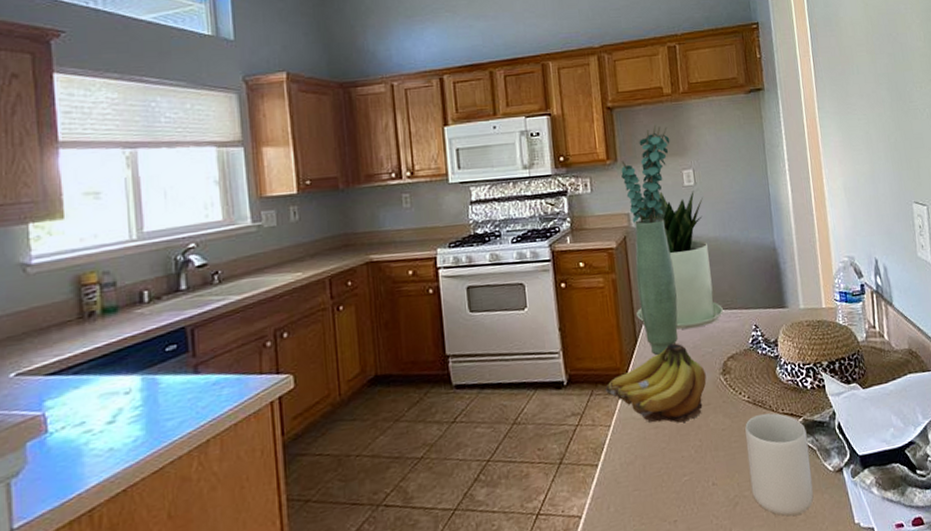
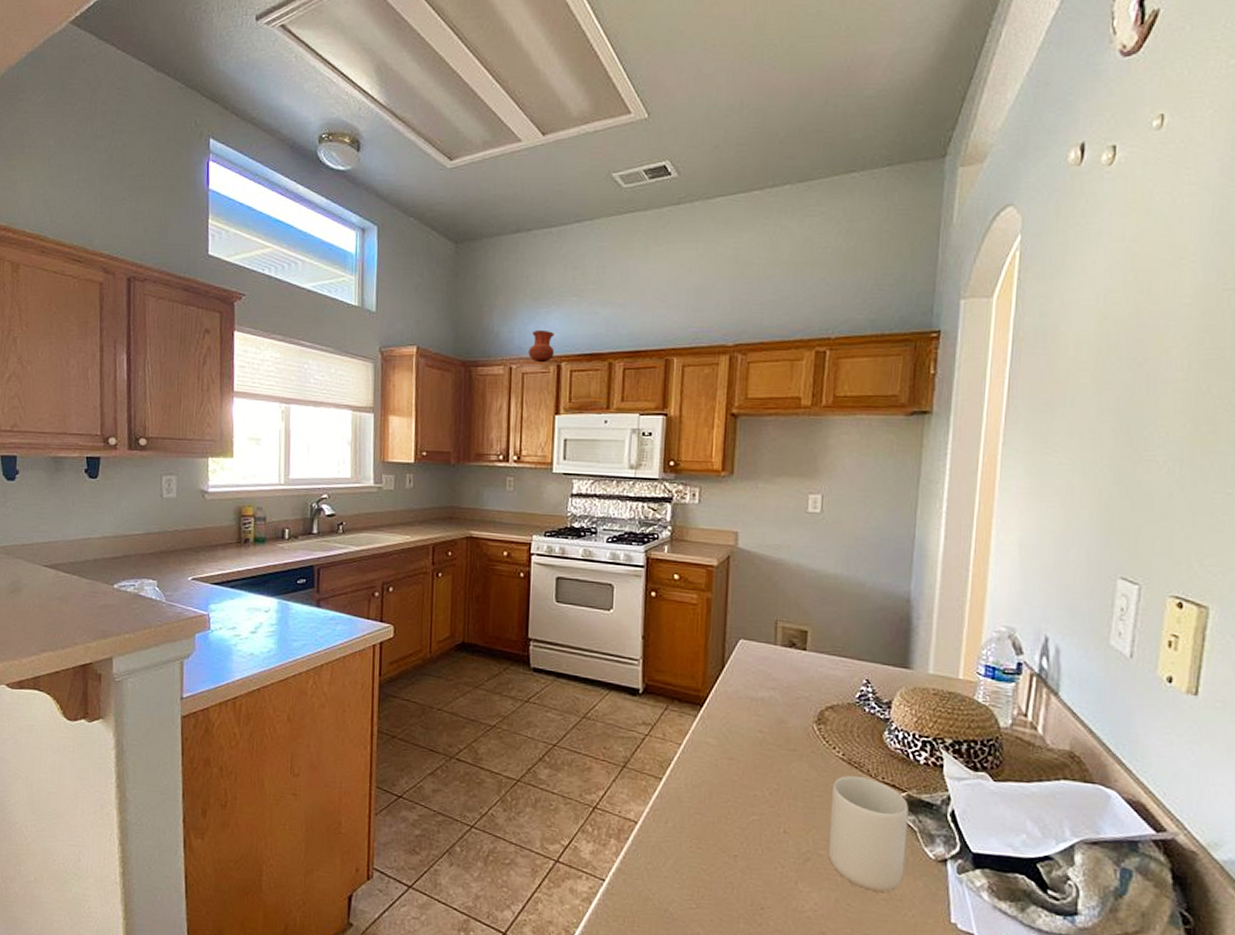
ceramic pot: none [408,45,435,78] -> present [528,329,555,363]
fruit: present [604,343,707,423] -> none [681,678,797,761]
vase: present [621,124,679,356] -> none [733,438,800,687]
planter: present [636,191,723,330] -> none [728,514,830,668]

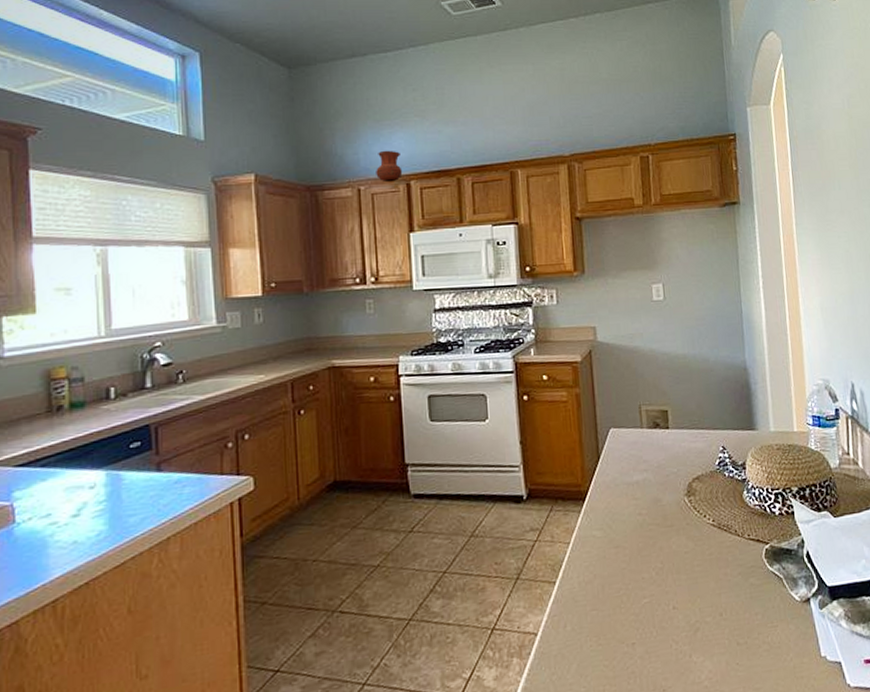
mug: present [828,775,909,892] -> none [708,538,779,645]

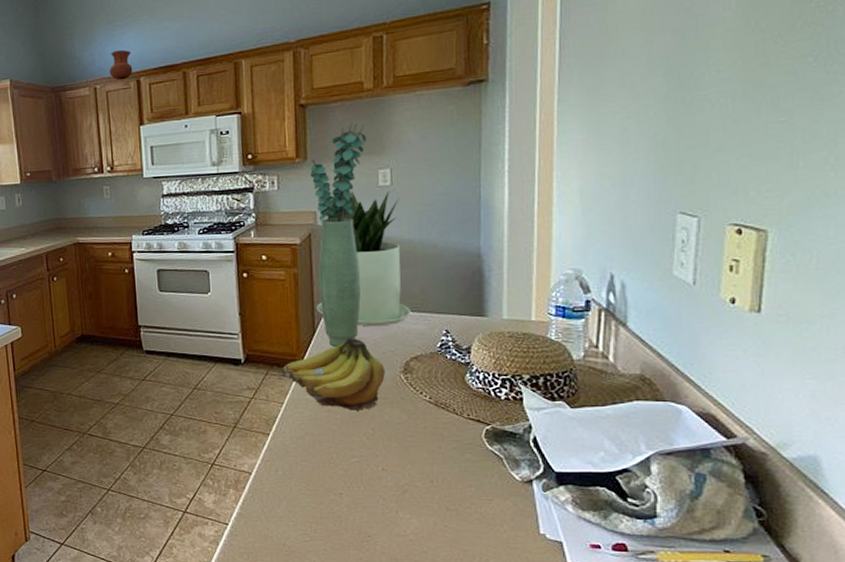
fruit: none [565,461,670,544] -> present [280,338,385,410]
vase: none [588,236,643,474] -> present [310,121,367,348]
planter: none [600,305,690,448] -> present [317,191,411,327]

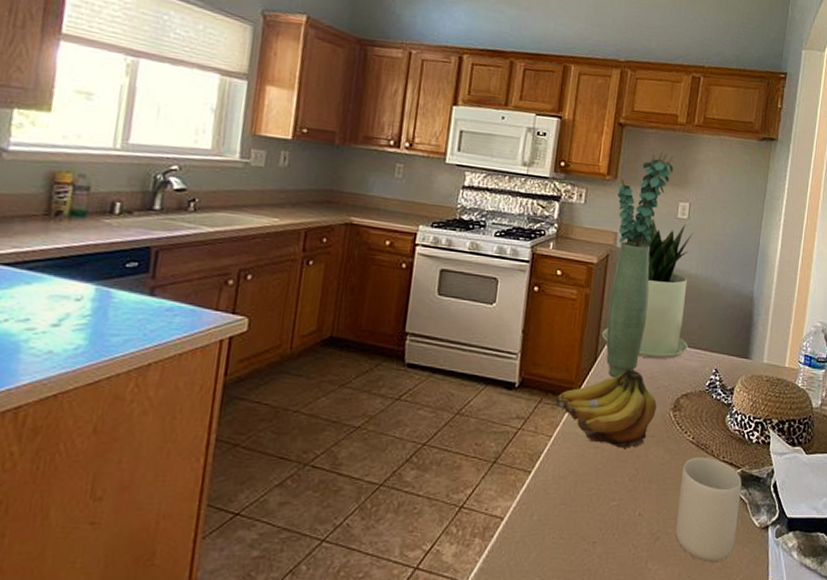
ceramic pot: present [109,49,133,81] -> none [430,18,458,53]
mug: none [422,415,495,513] -> present [675,456,742,561]

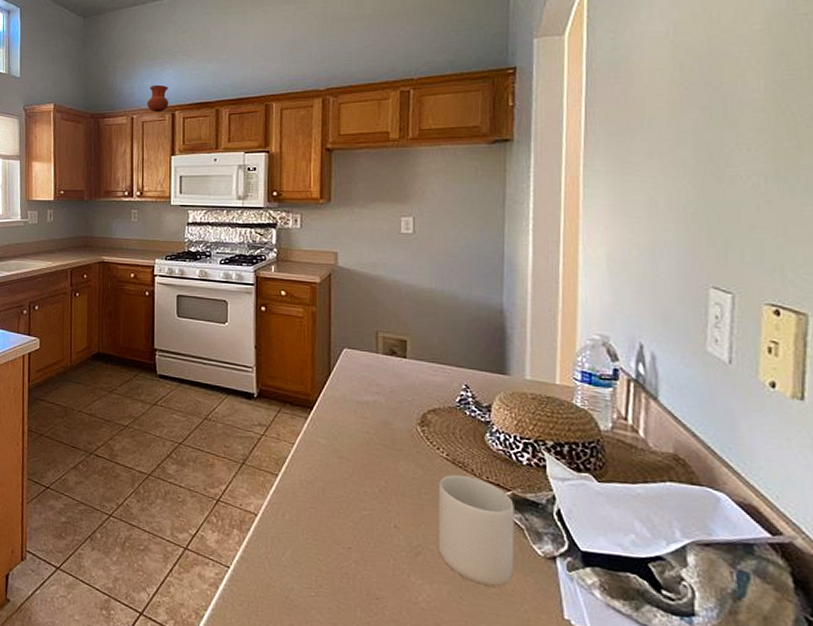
ceramic pot: none [430,18,458,53] -> present [147,84,169,112]
fruit: present [554,369,657,448] -> none [292,383,401,460]
planter: present [602,218,693,360] -> none [333,235,429,374]
vase: present [606,150,674,378] -> none [333,168,391,392]

